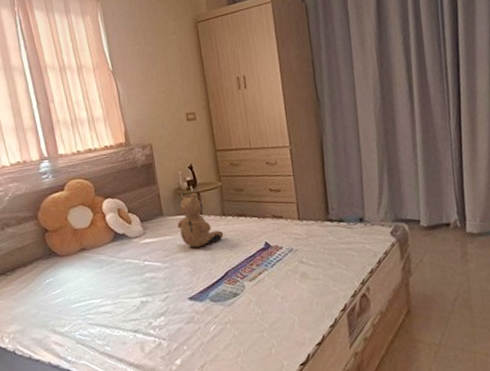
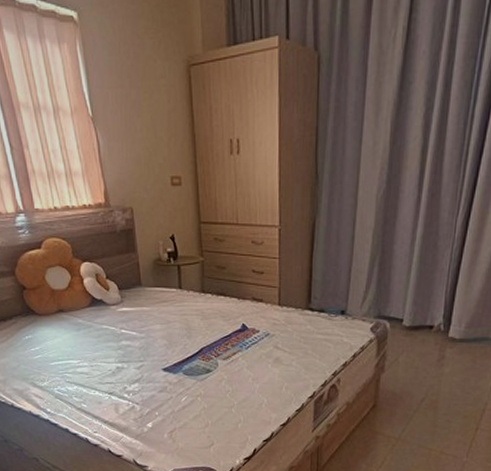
teddy bear: present [177,192,224,247] -> none [155,263,201,321]

